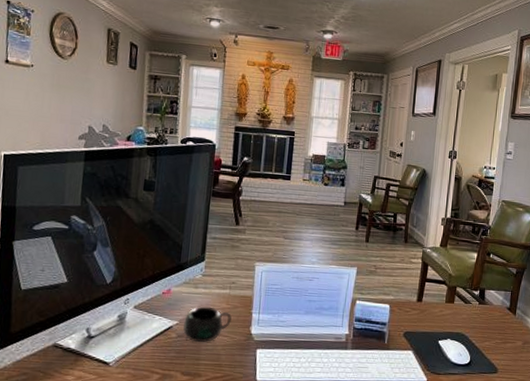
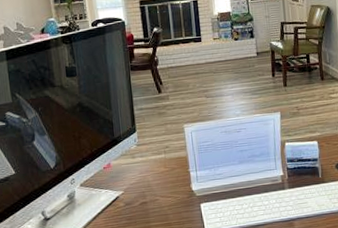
mug: present [183,306,232,343] -> none [128,172,172,207]

